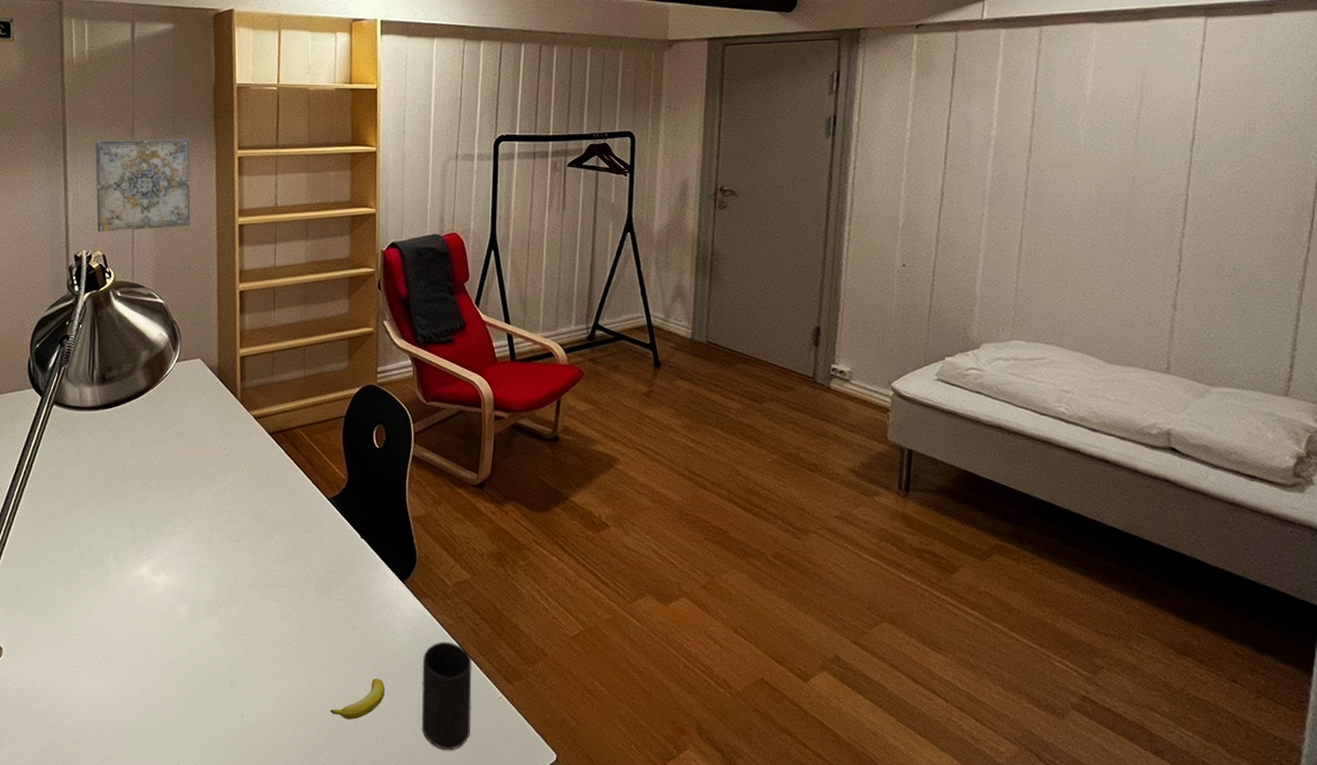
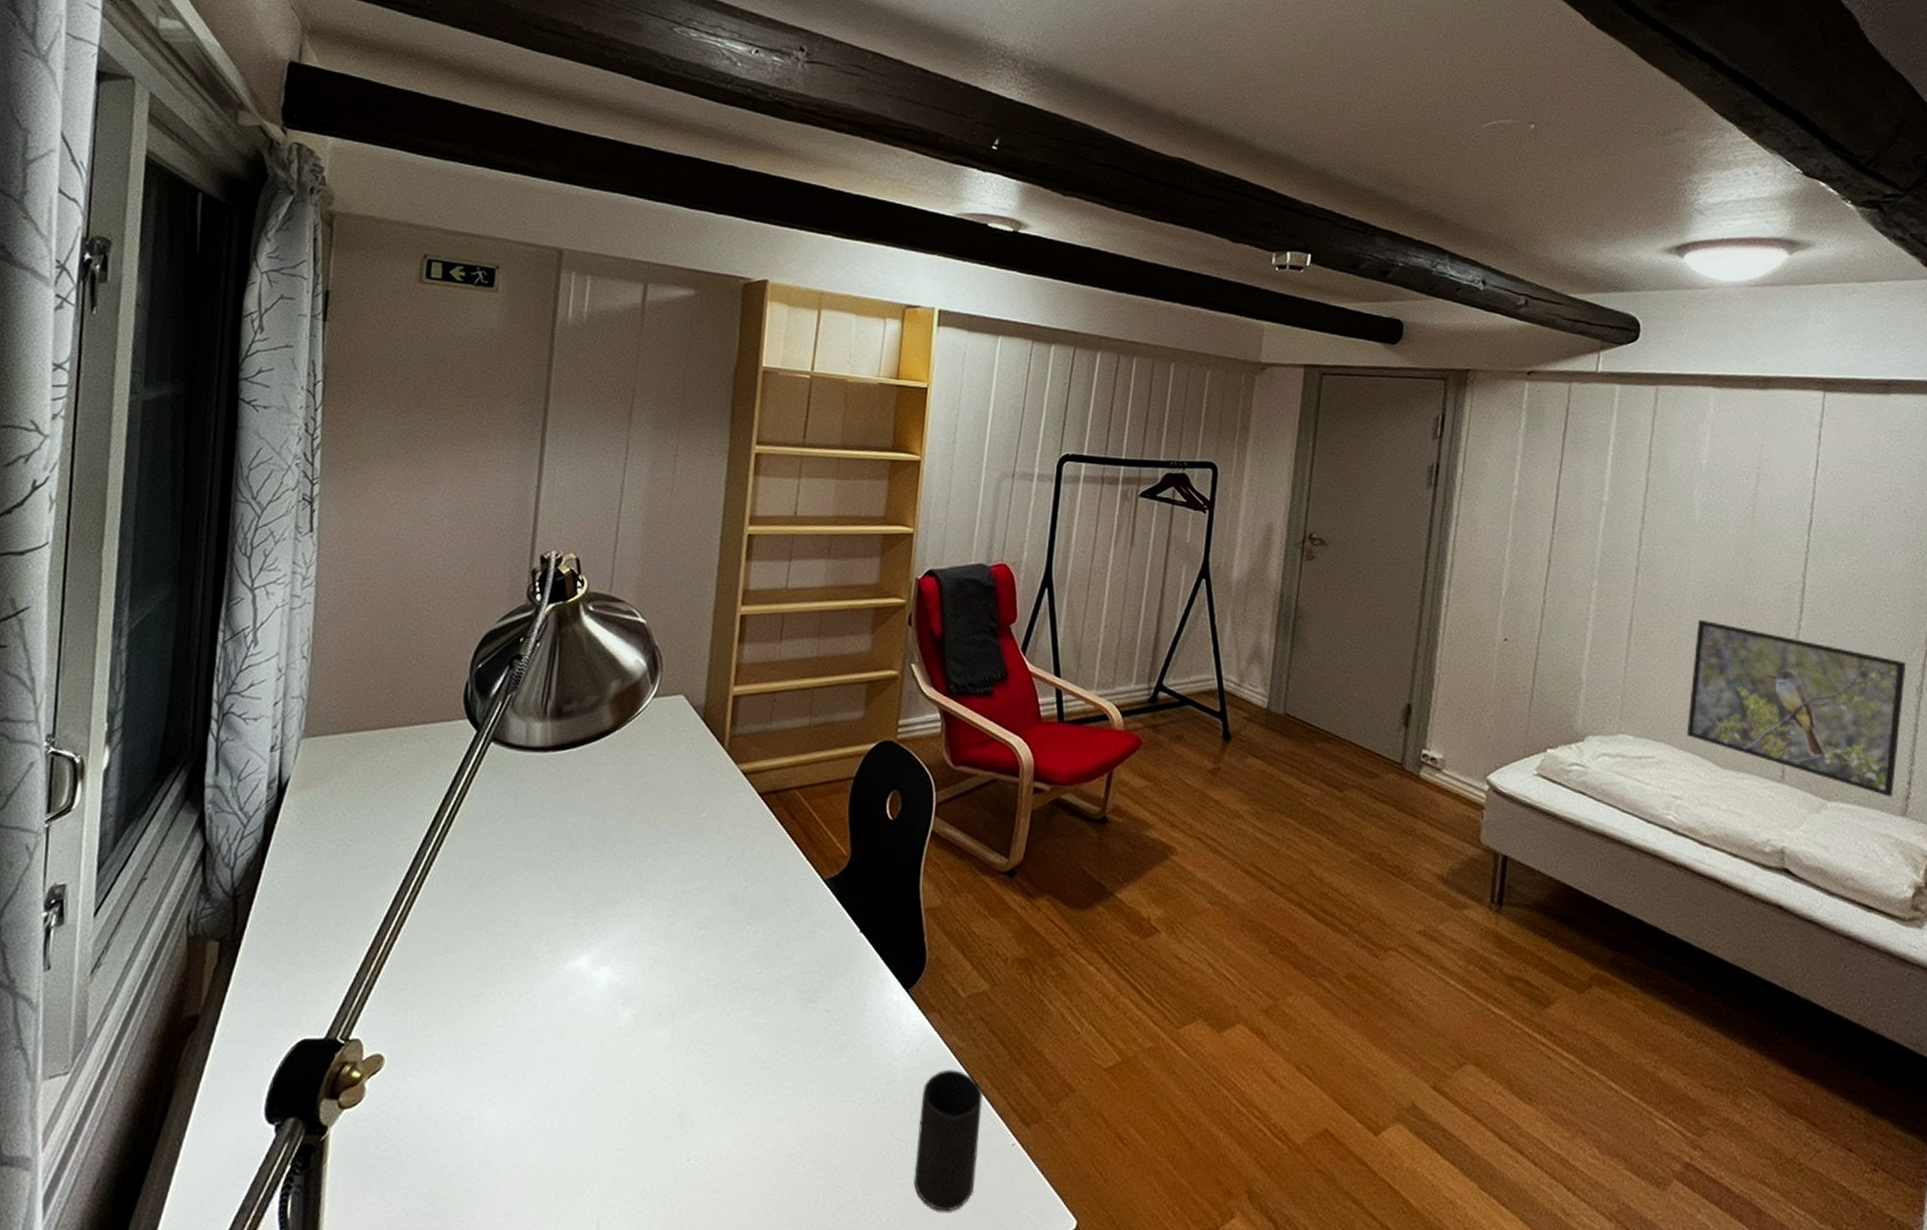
wall art: present [95,139,191,233] -> none [573,419,698,532]
banana: present [330,679,385,720] -> none [801,1115,873,1168]
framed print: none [1075,235,1289,380] -> present [1686,620,1906,798]

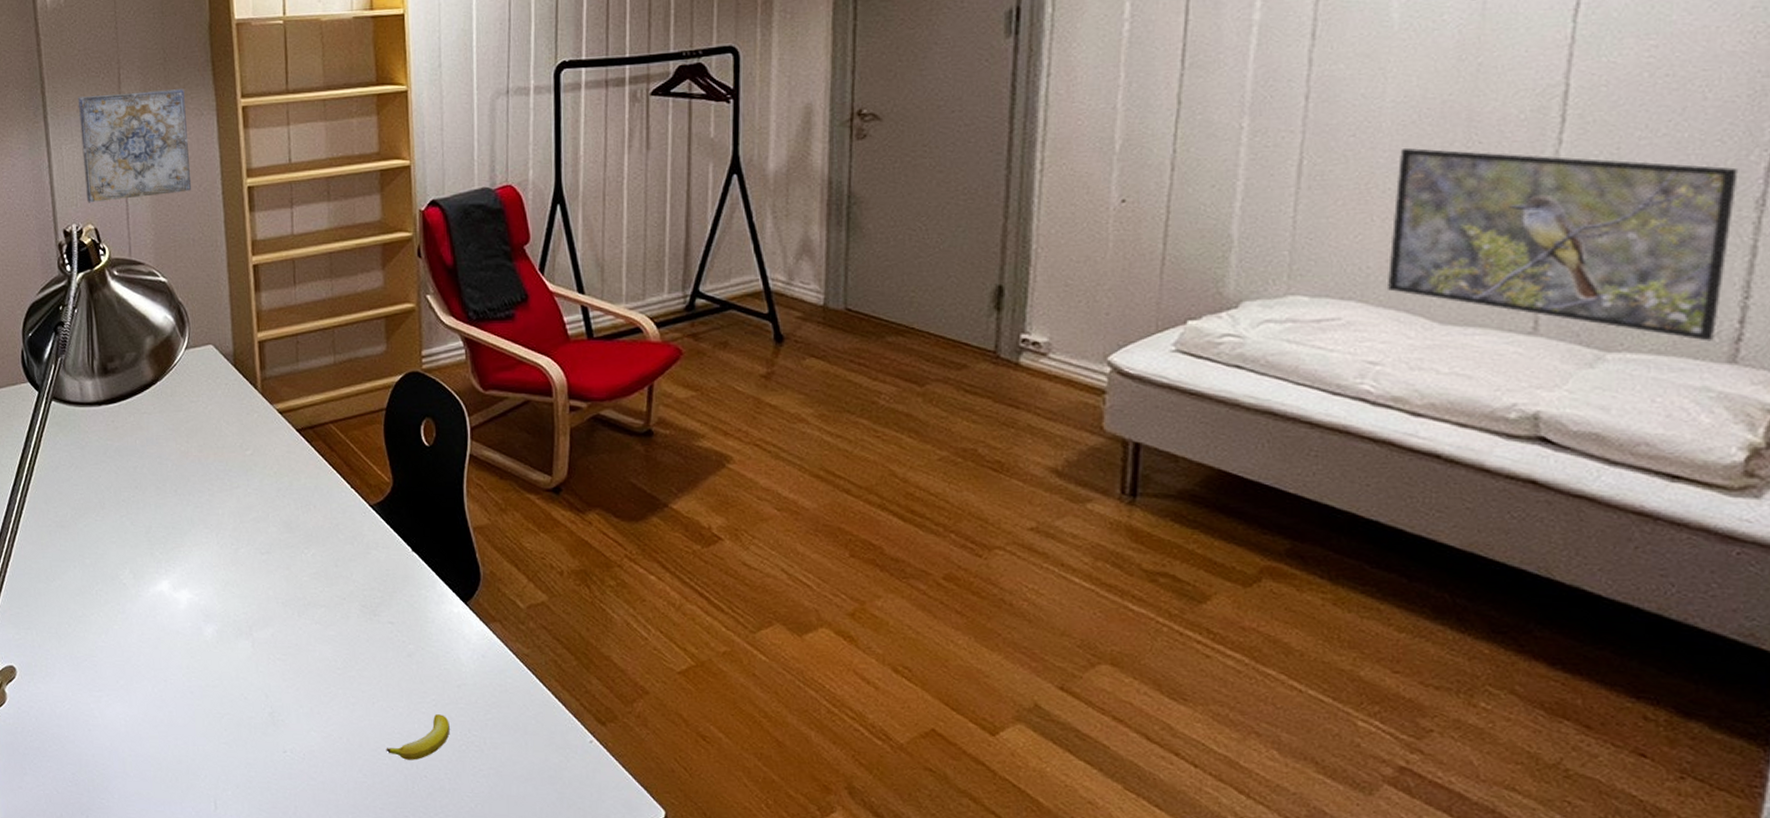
wall art: none [573,419,698,532] -> present [77,89,192,203]
banana: none [801,1115,873,1168] -> present [386,714,450,760]
cup: present [913,1069,983,1212] -> none [493,673,557,800]

